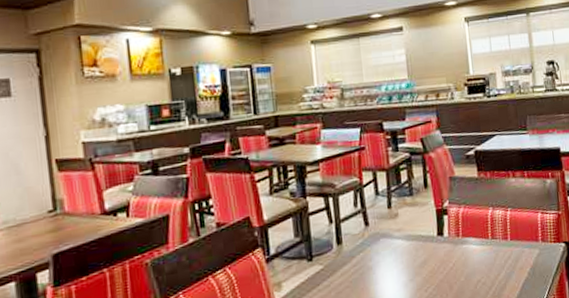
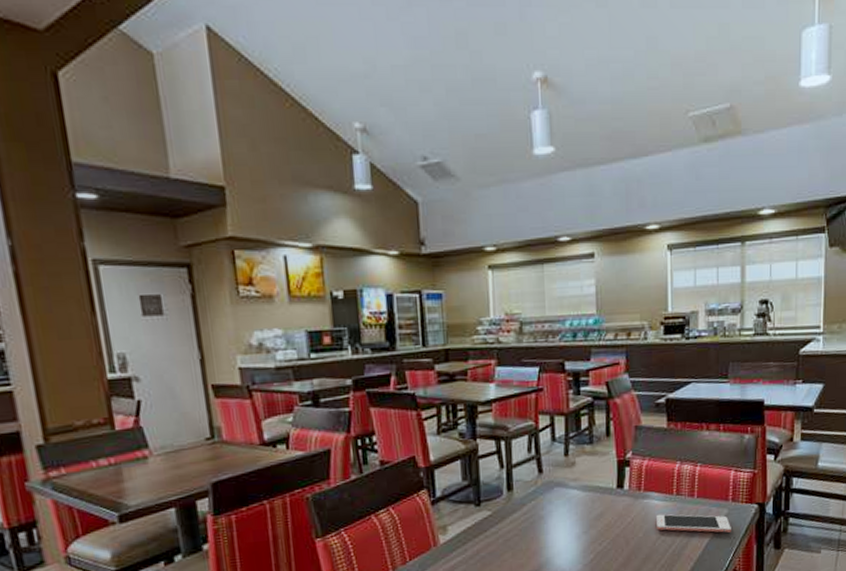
cell phone: none [475,255,544,274] -> present [657,514,731,533]

